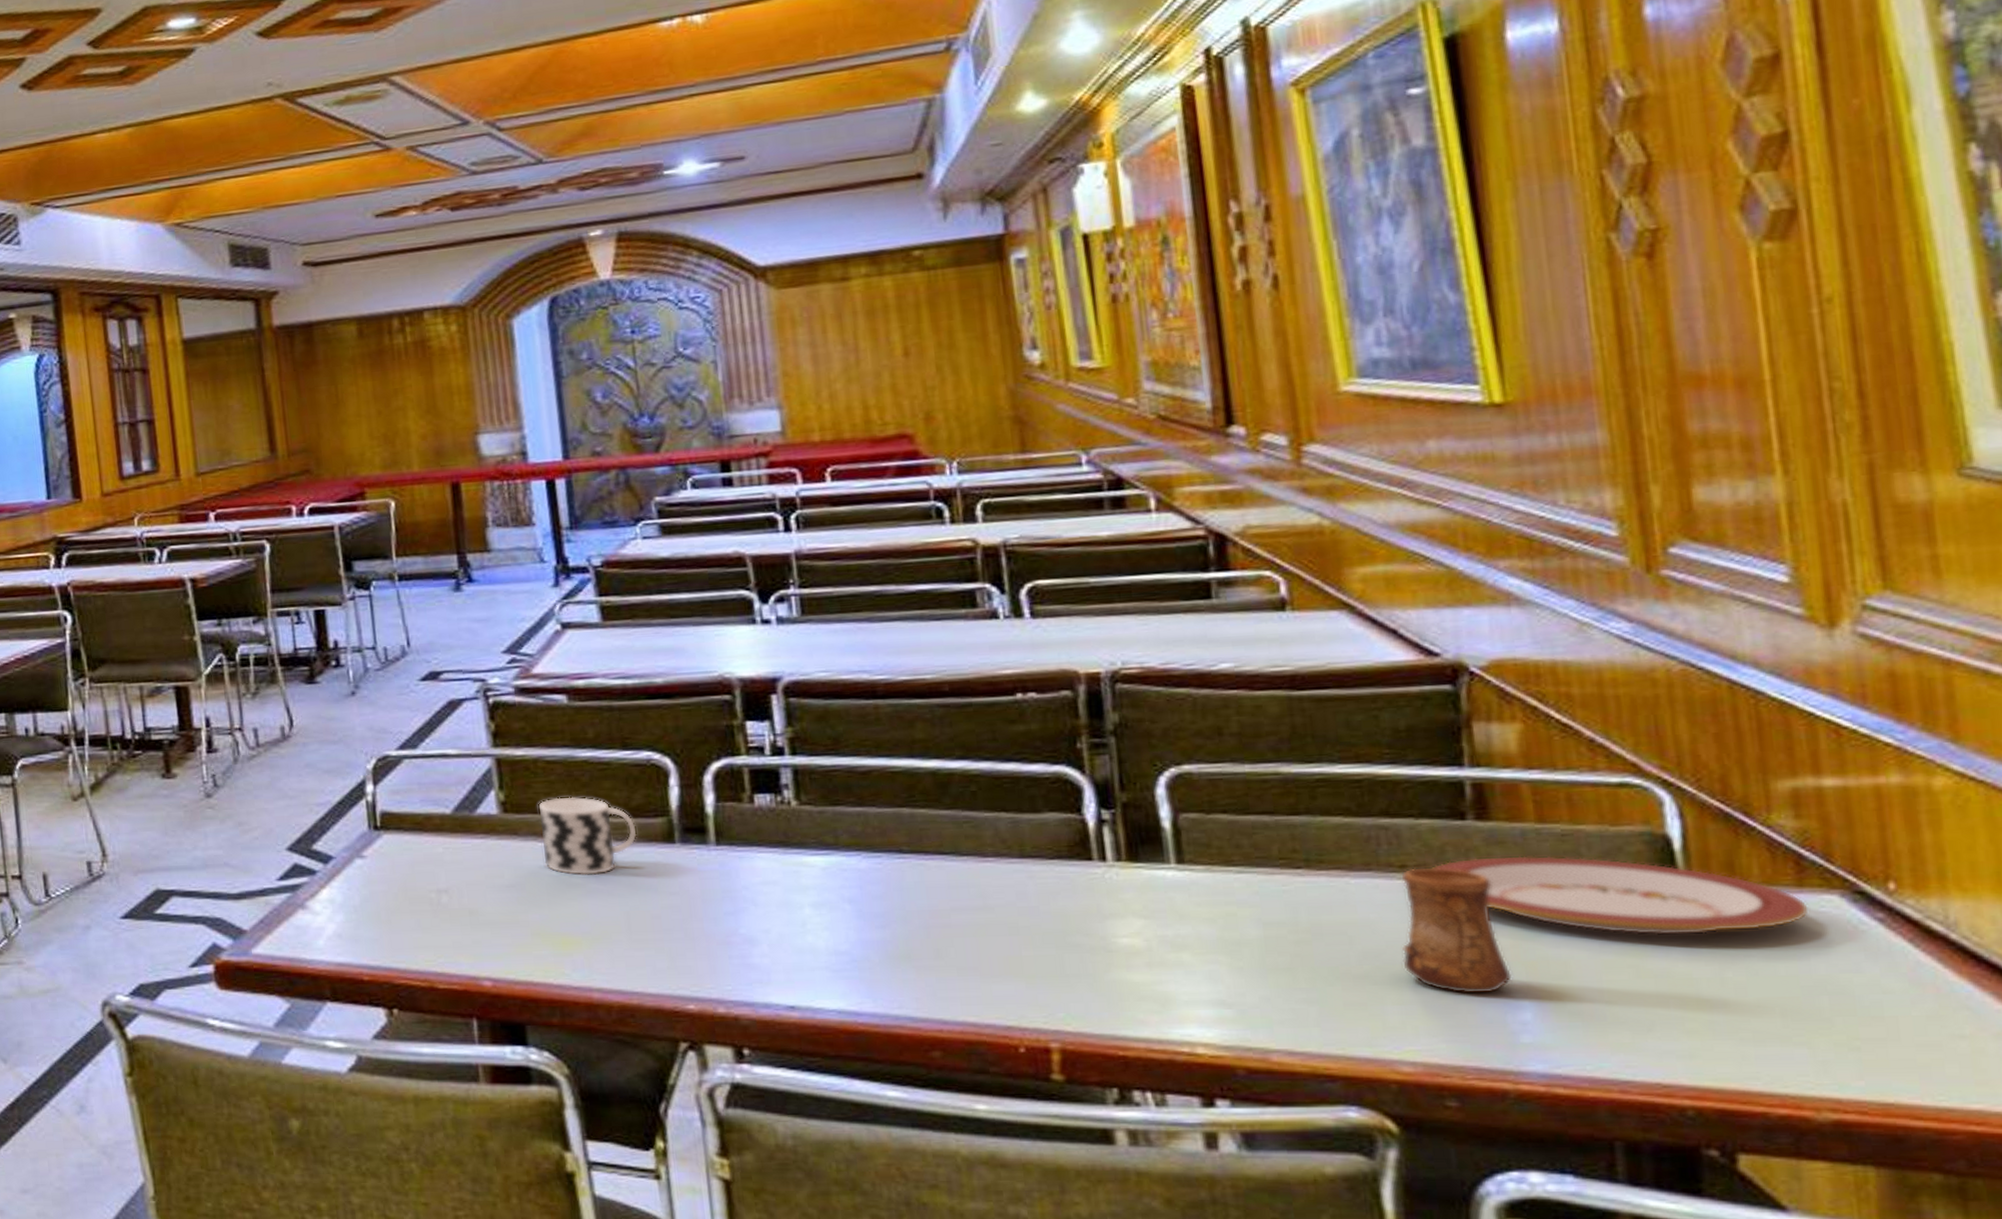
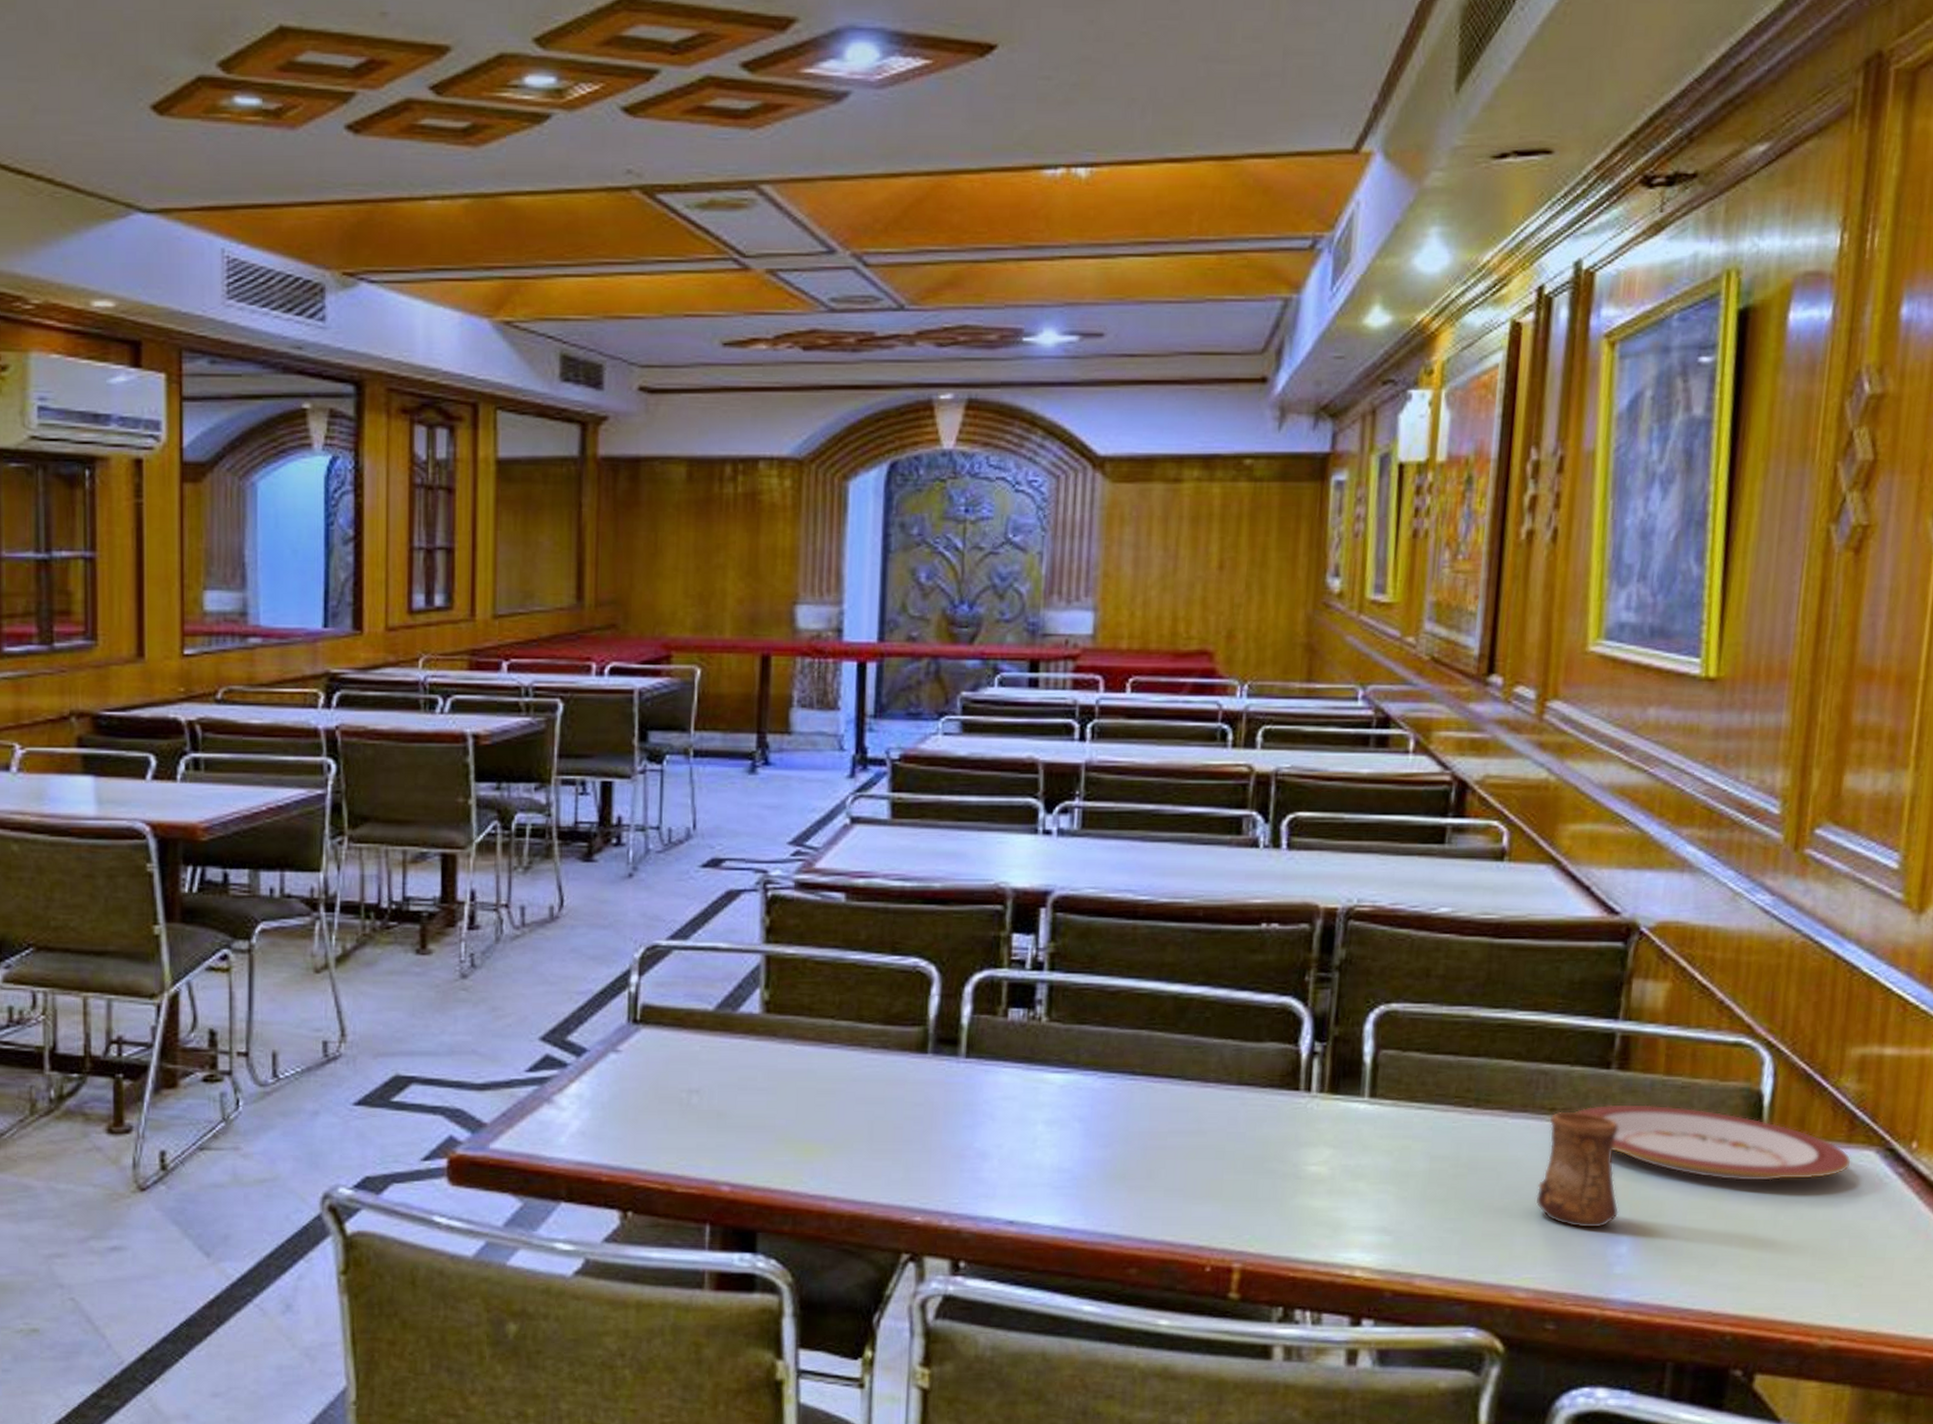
cup: present [538,796,637,876] -> none [799,1000,893,1082]

